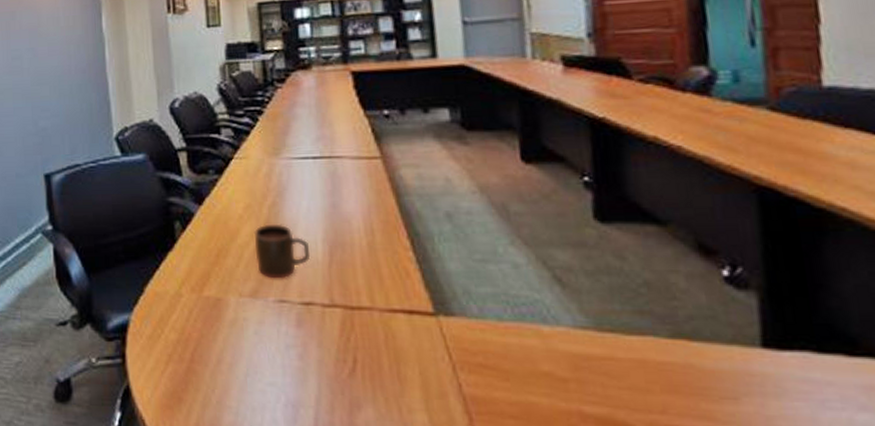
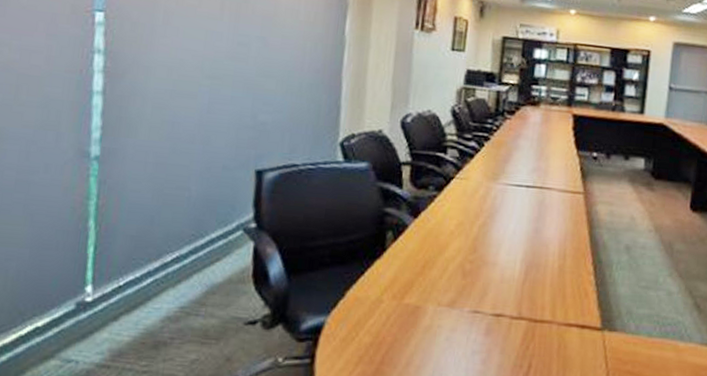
mug: present [253,224,311,279] -> none [458,241,509,292]

